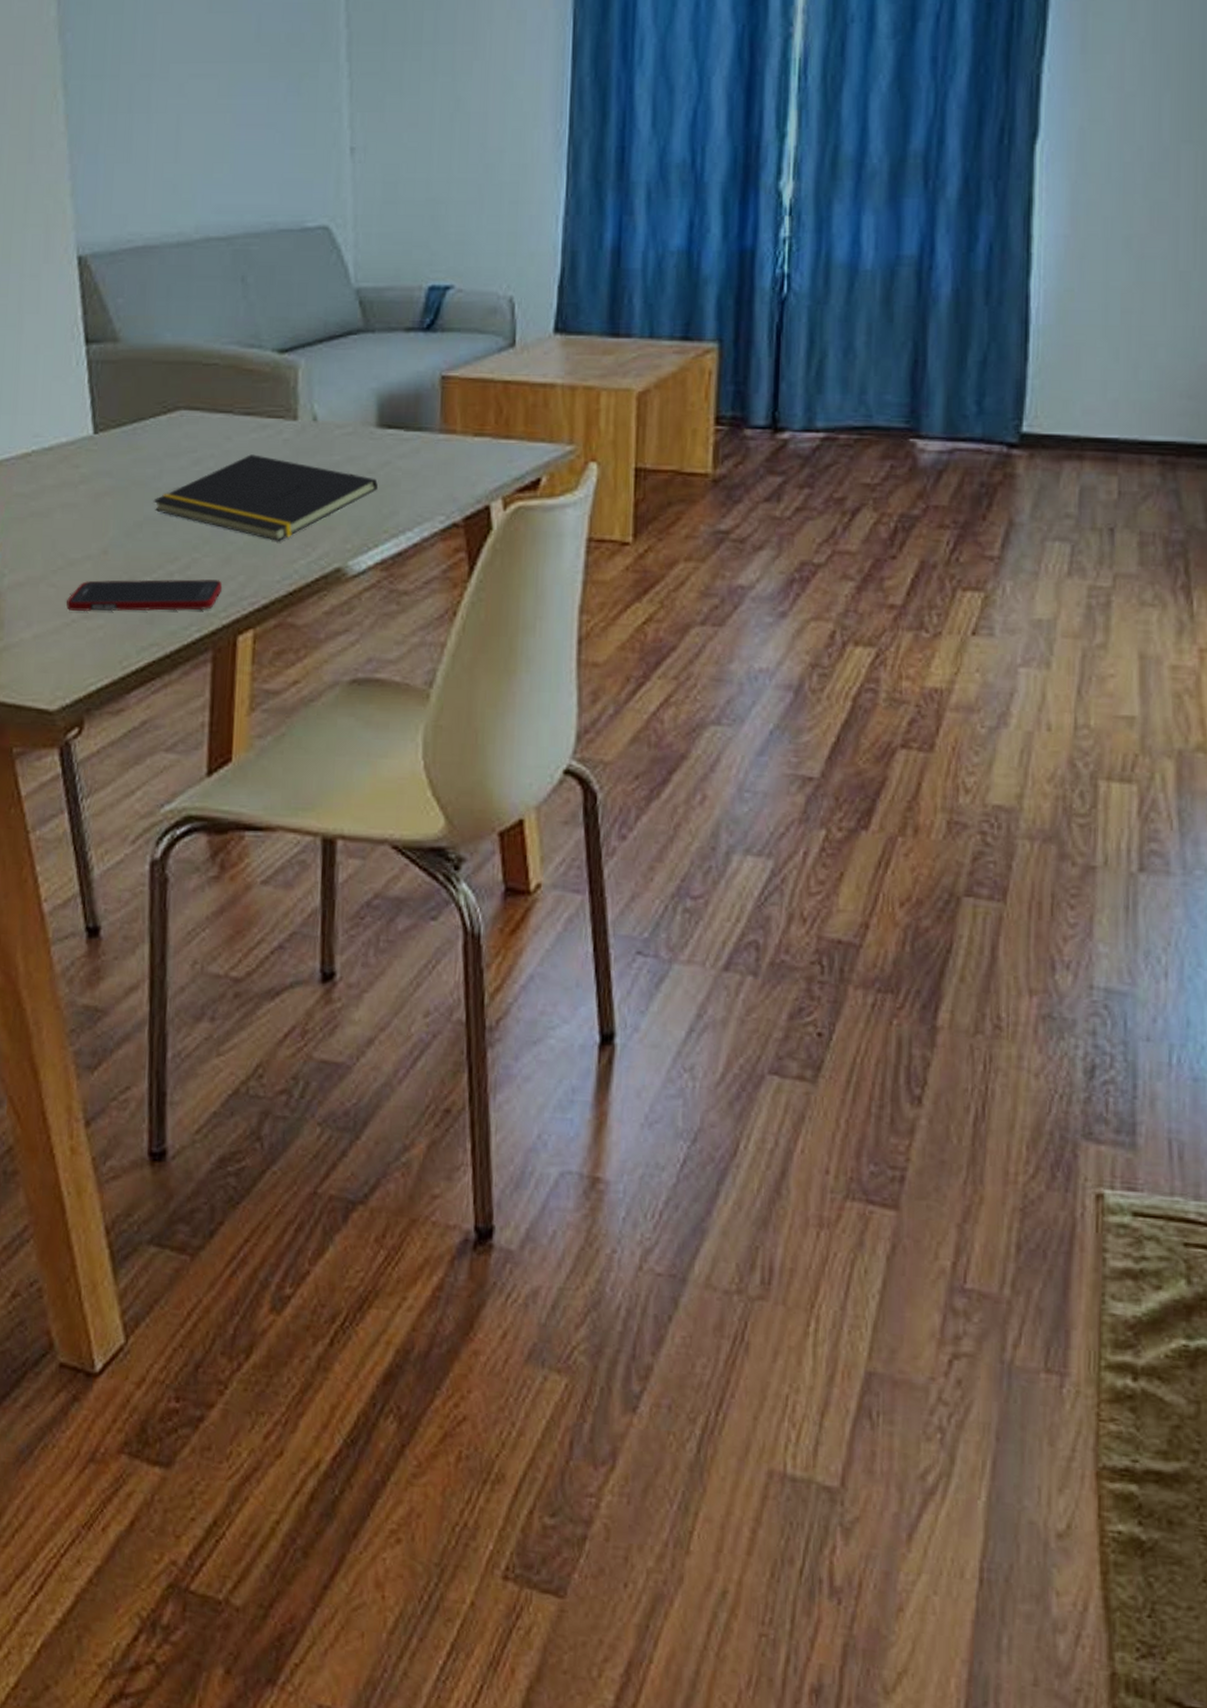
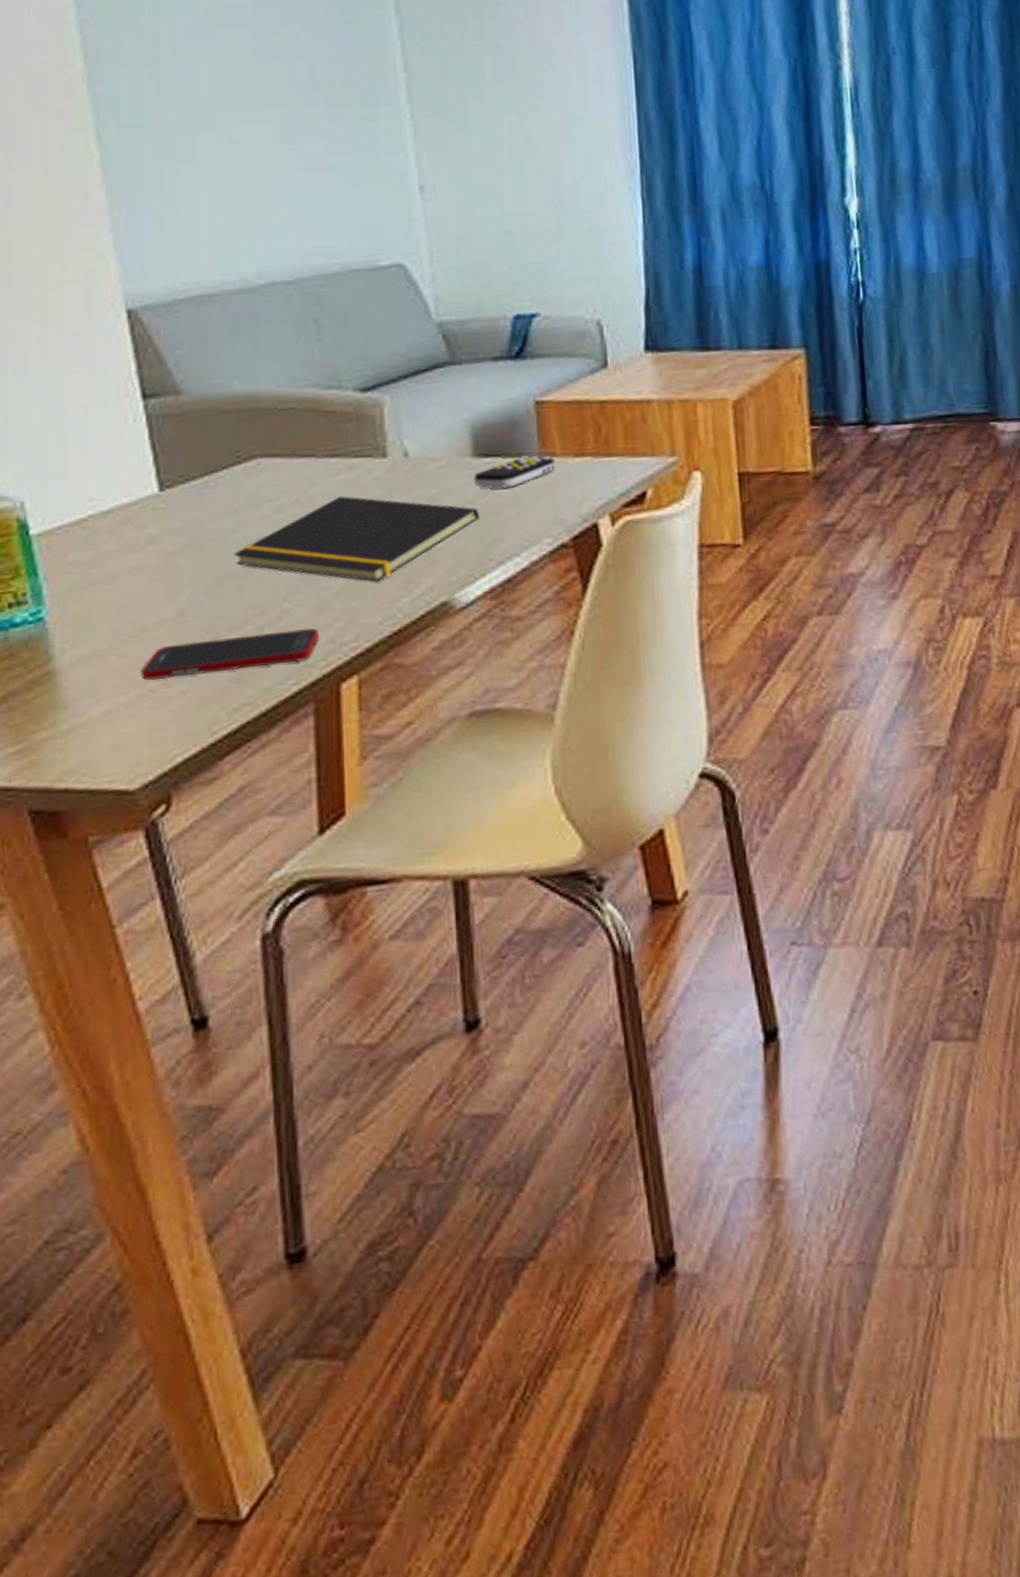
remote control: none [375,430,456,462] -> present [473,455,556,489]

